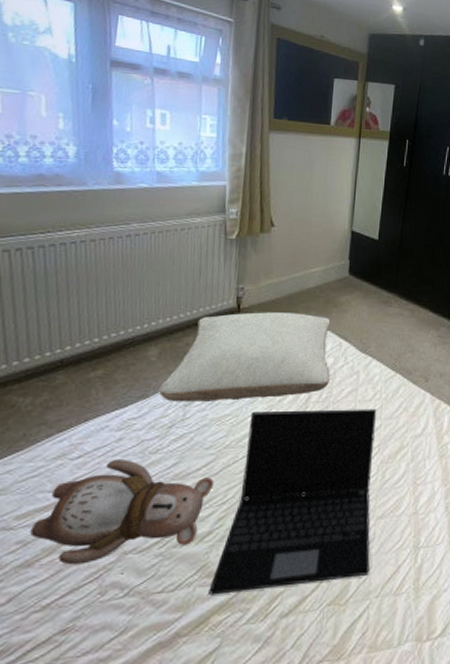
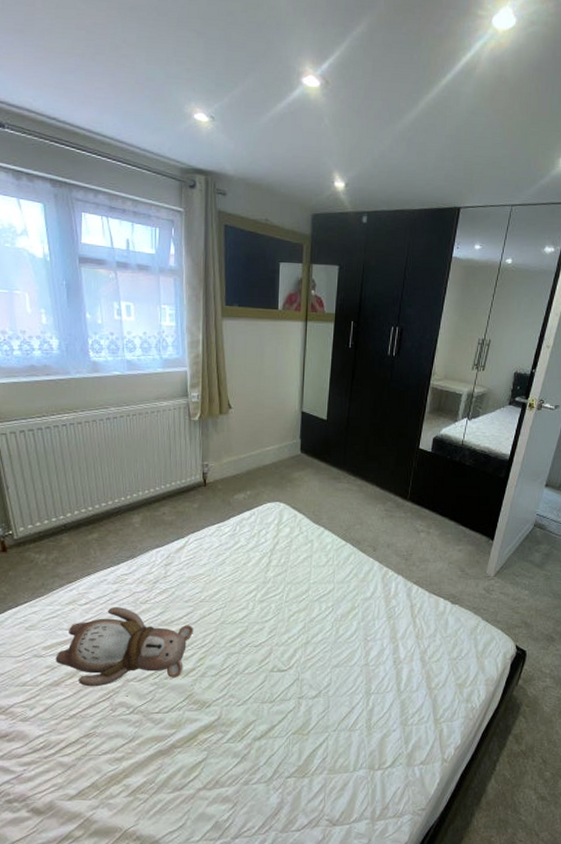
pillow: present [158,312,331,402] -> none [143,486,287,563]
laptop: present [208,408,377,596] -> none [195,573,330,718]

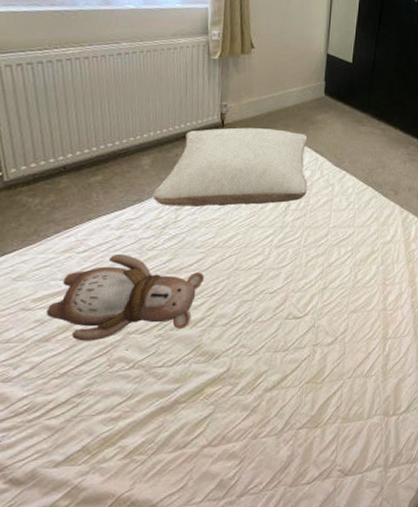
pillow: none [143,486,287,563] -> present [152,127,308,207]

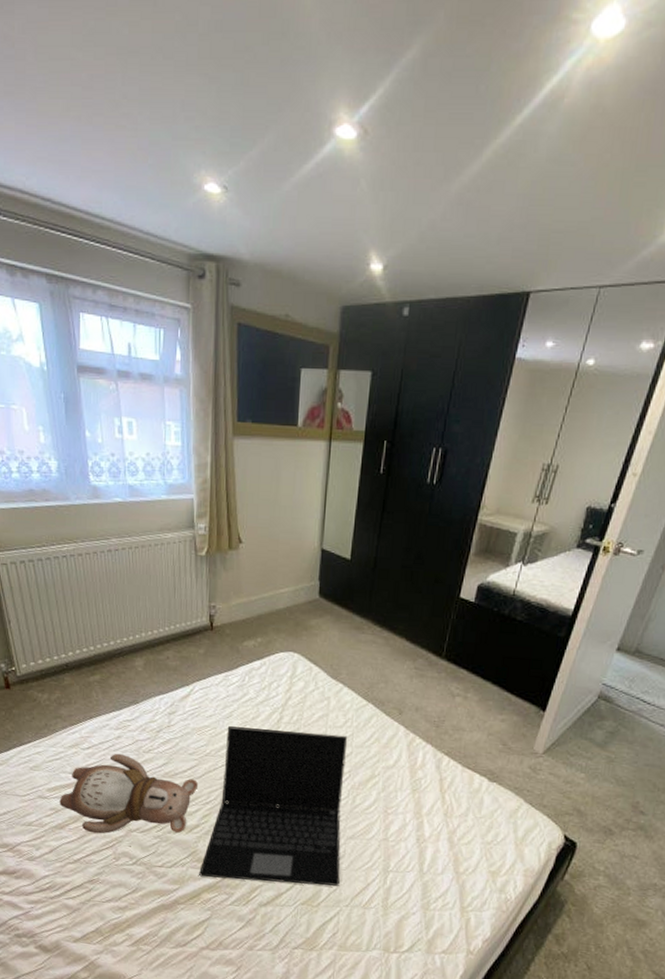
pillow: present [152,127,308,207] -> none [146,631,301,715]
laptop: none [202,217,351,371] -> present [199,726,348,886]

